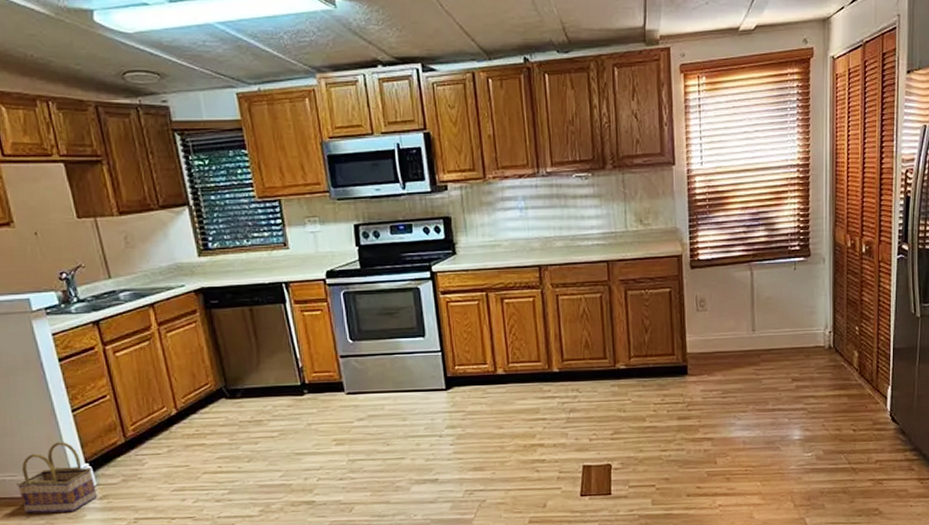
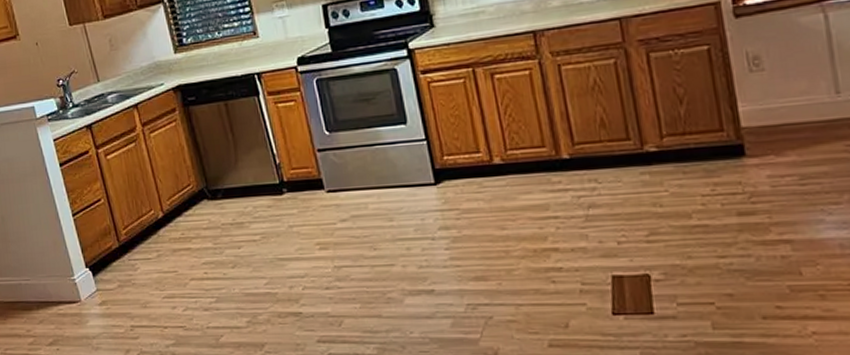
basket: present [16,442,98,514] -> none [30,246,98,318]

